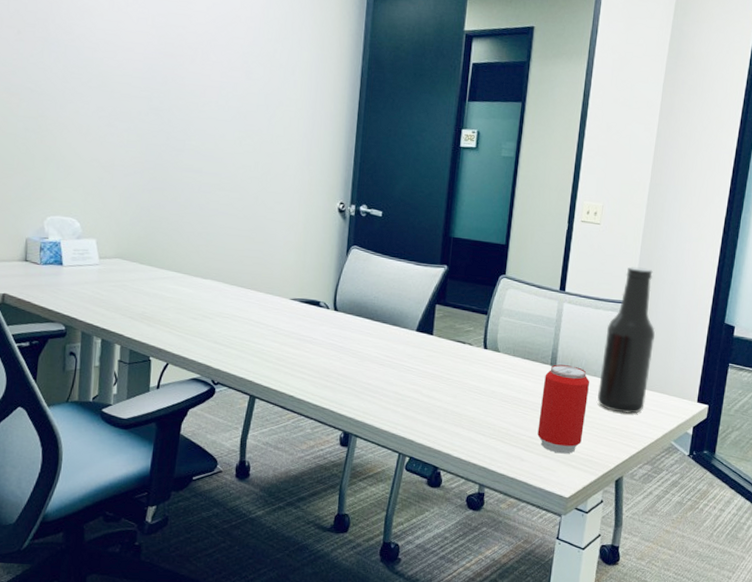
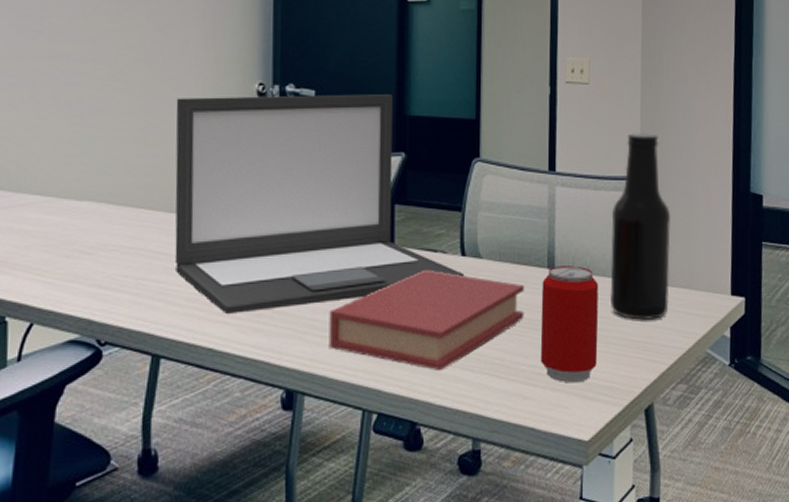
laptop: none [270,209,485,373] -> present [174,94,465,314]
book: none [377,356,530,433] -> present [329,269,524,371]

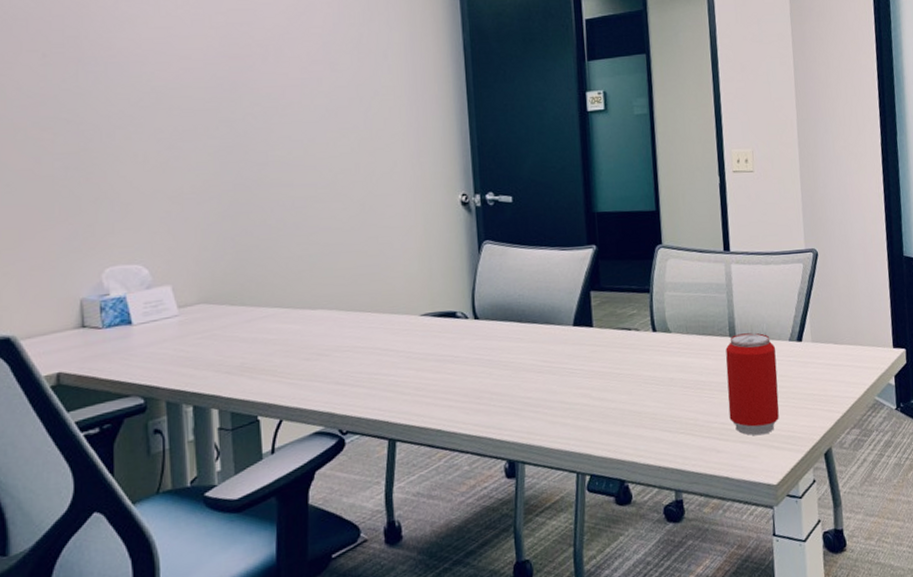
laptop: present [174,94,465,314] -> none [390,195,657,398]
book: present [329,269,524,371] -> none [540,346,712,434]
beer bottle: present [610,133,671,320] -> none [782,211,839,376]

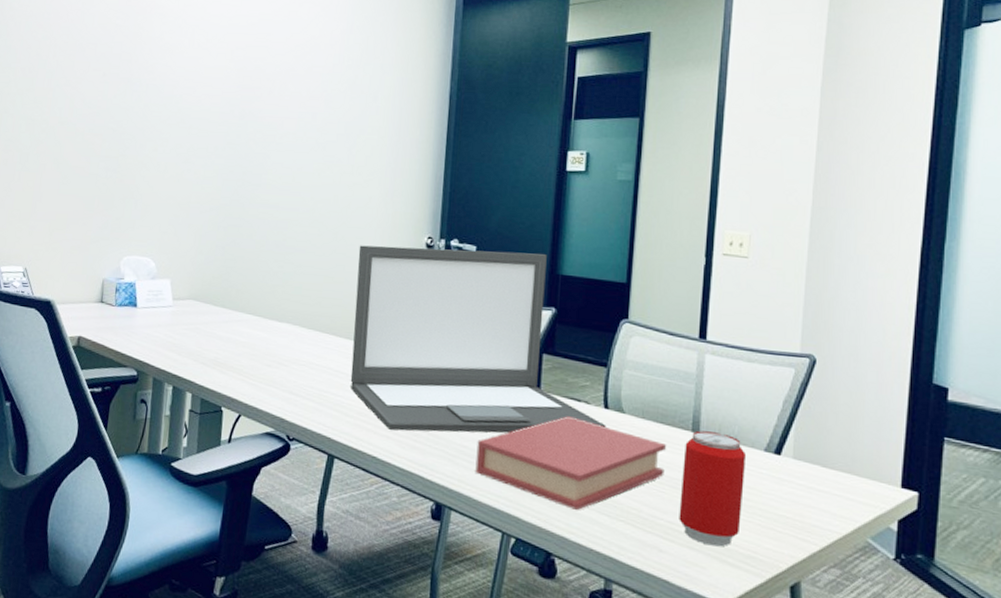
laptop: none [390,195,657,398] -> present [350,245,607,433]
book: none [540,346,712,434] -> present [475,416,666,511]

